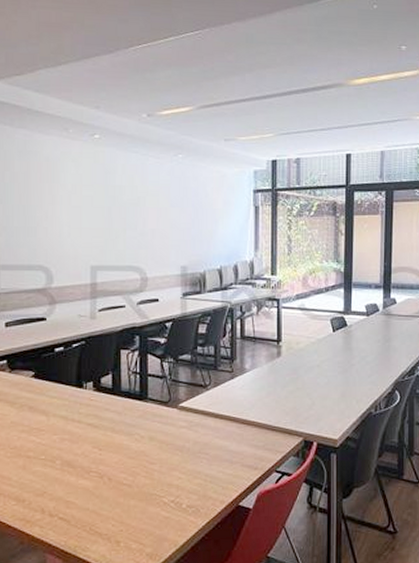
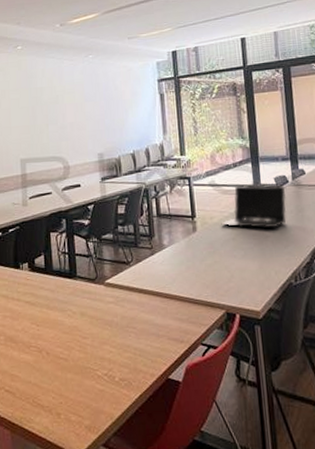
laptop computer: none [307,310,376,357] -> present [221,184,287,228]

